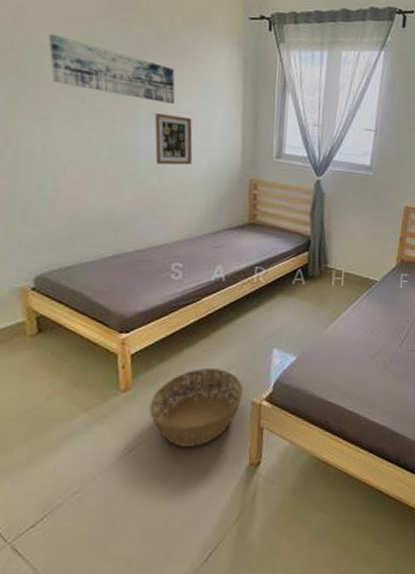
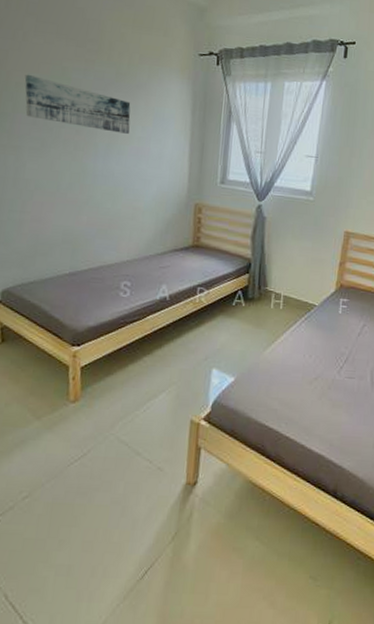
basket: present [149,369,244,447] -> none [94,384,184,461]
picture frame: present [154,113,193,165] -> none [110,143,145,190]

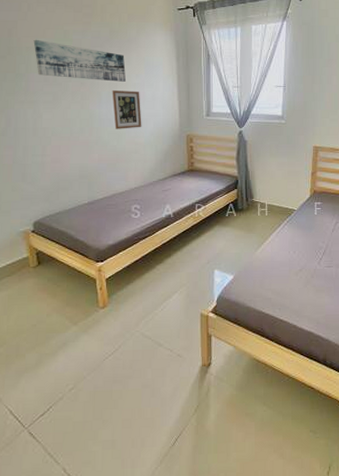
picture frame: none [110,143,145,190] -> present [112,90,142,129]

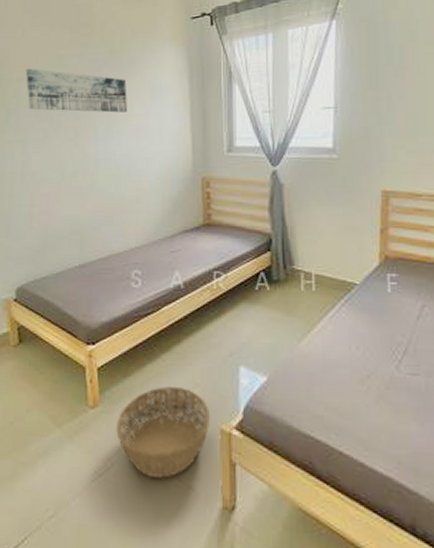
picture frame: present [112,90,142,129] -> none [110,122,146,172]
basket: none [122,288,194,352] -> present [116,386,211,479]

